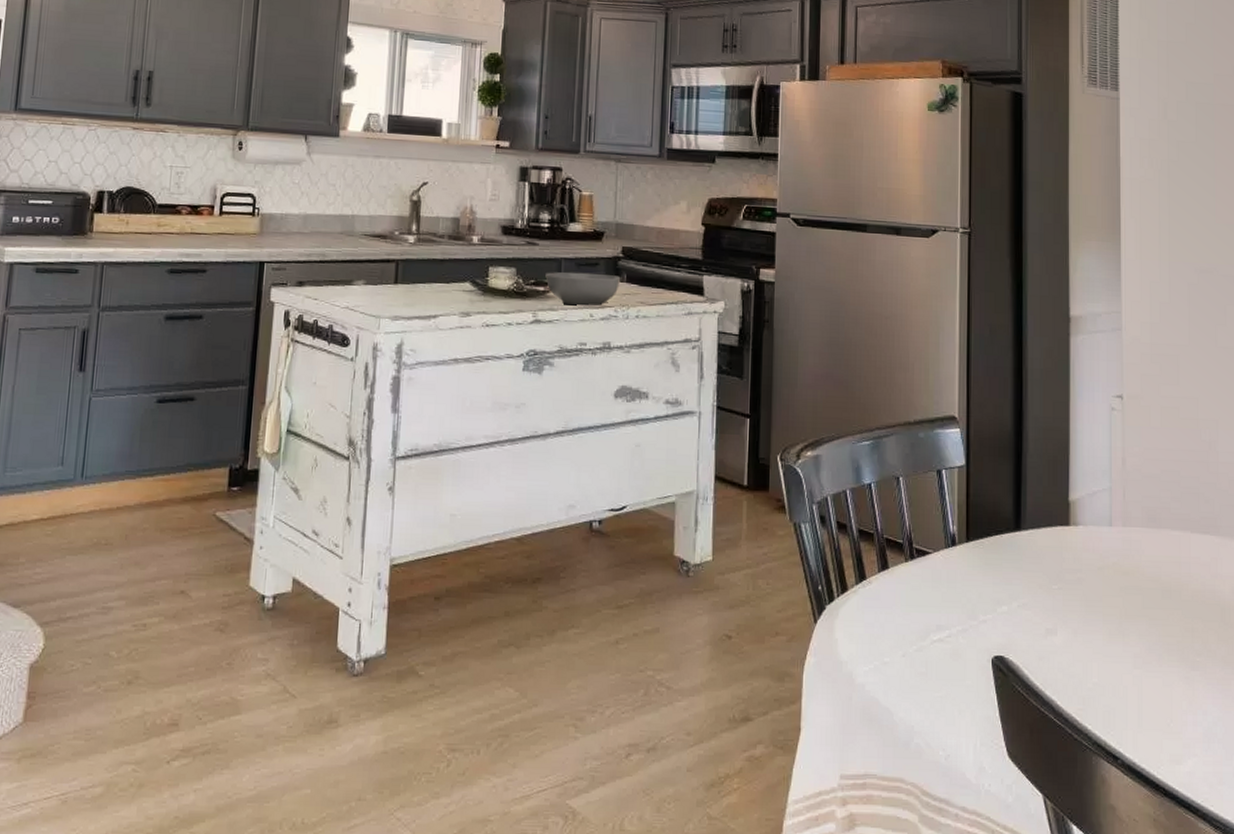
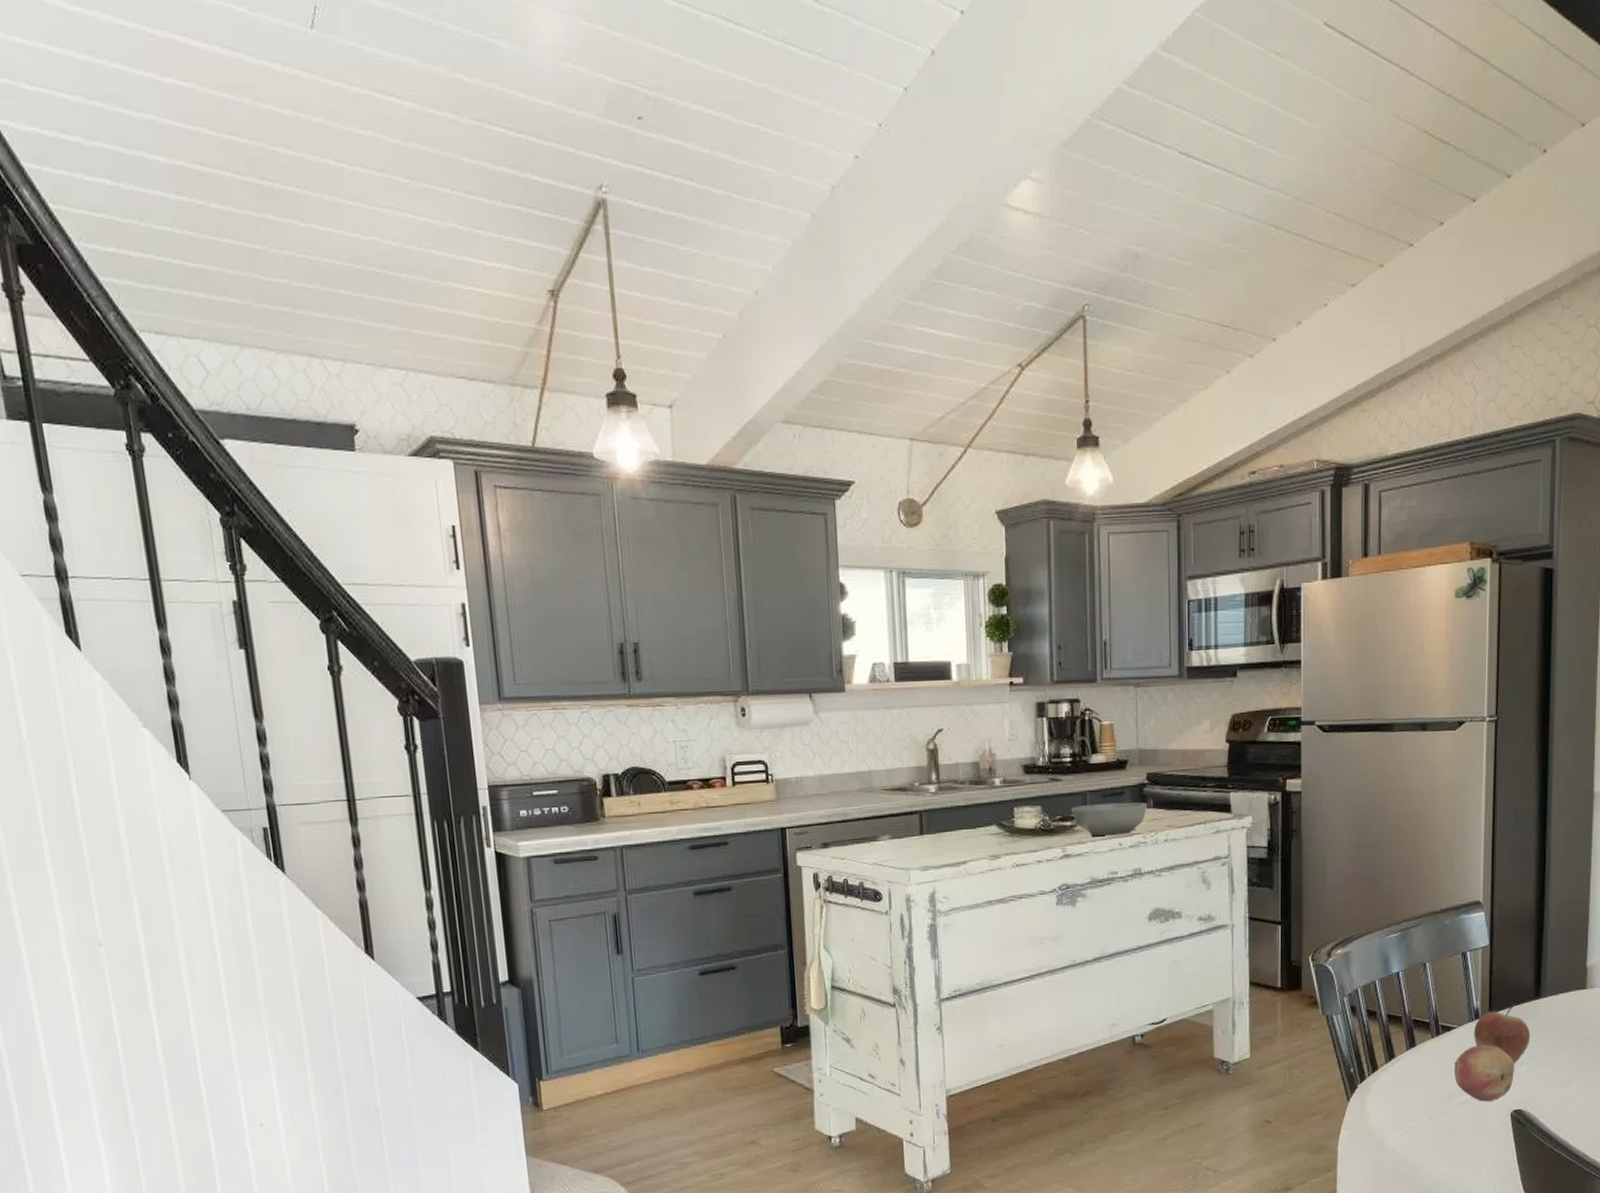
fruit: none [930,575,995,644] -> present [1454,1044,1515,1103]
fruit: none [951,534,1011,603] -> present [1474,1005,1531,1065]

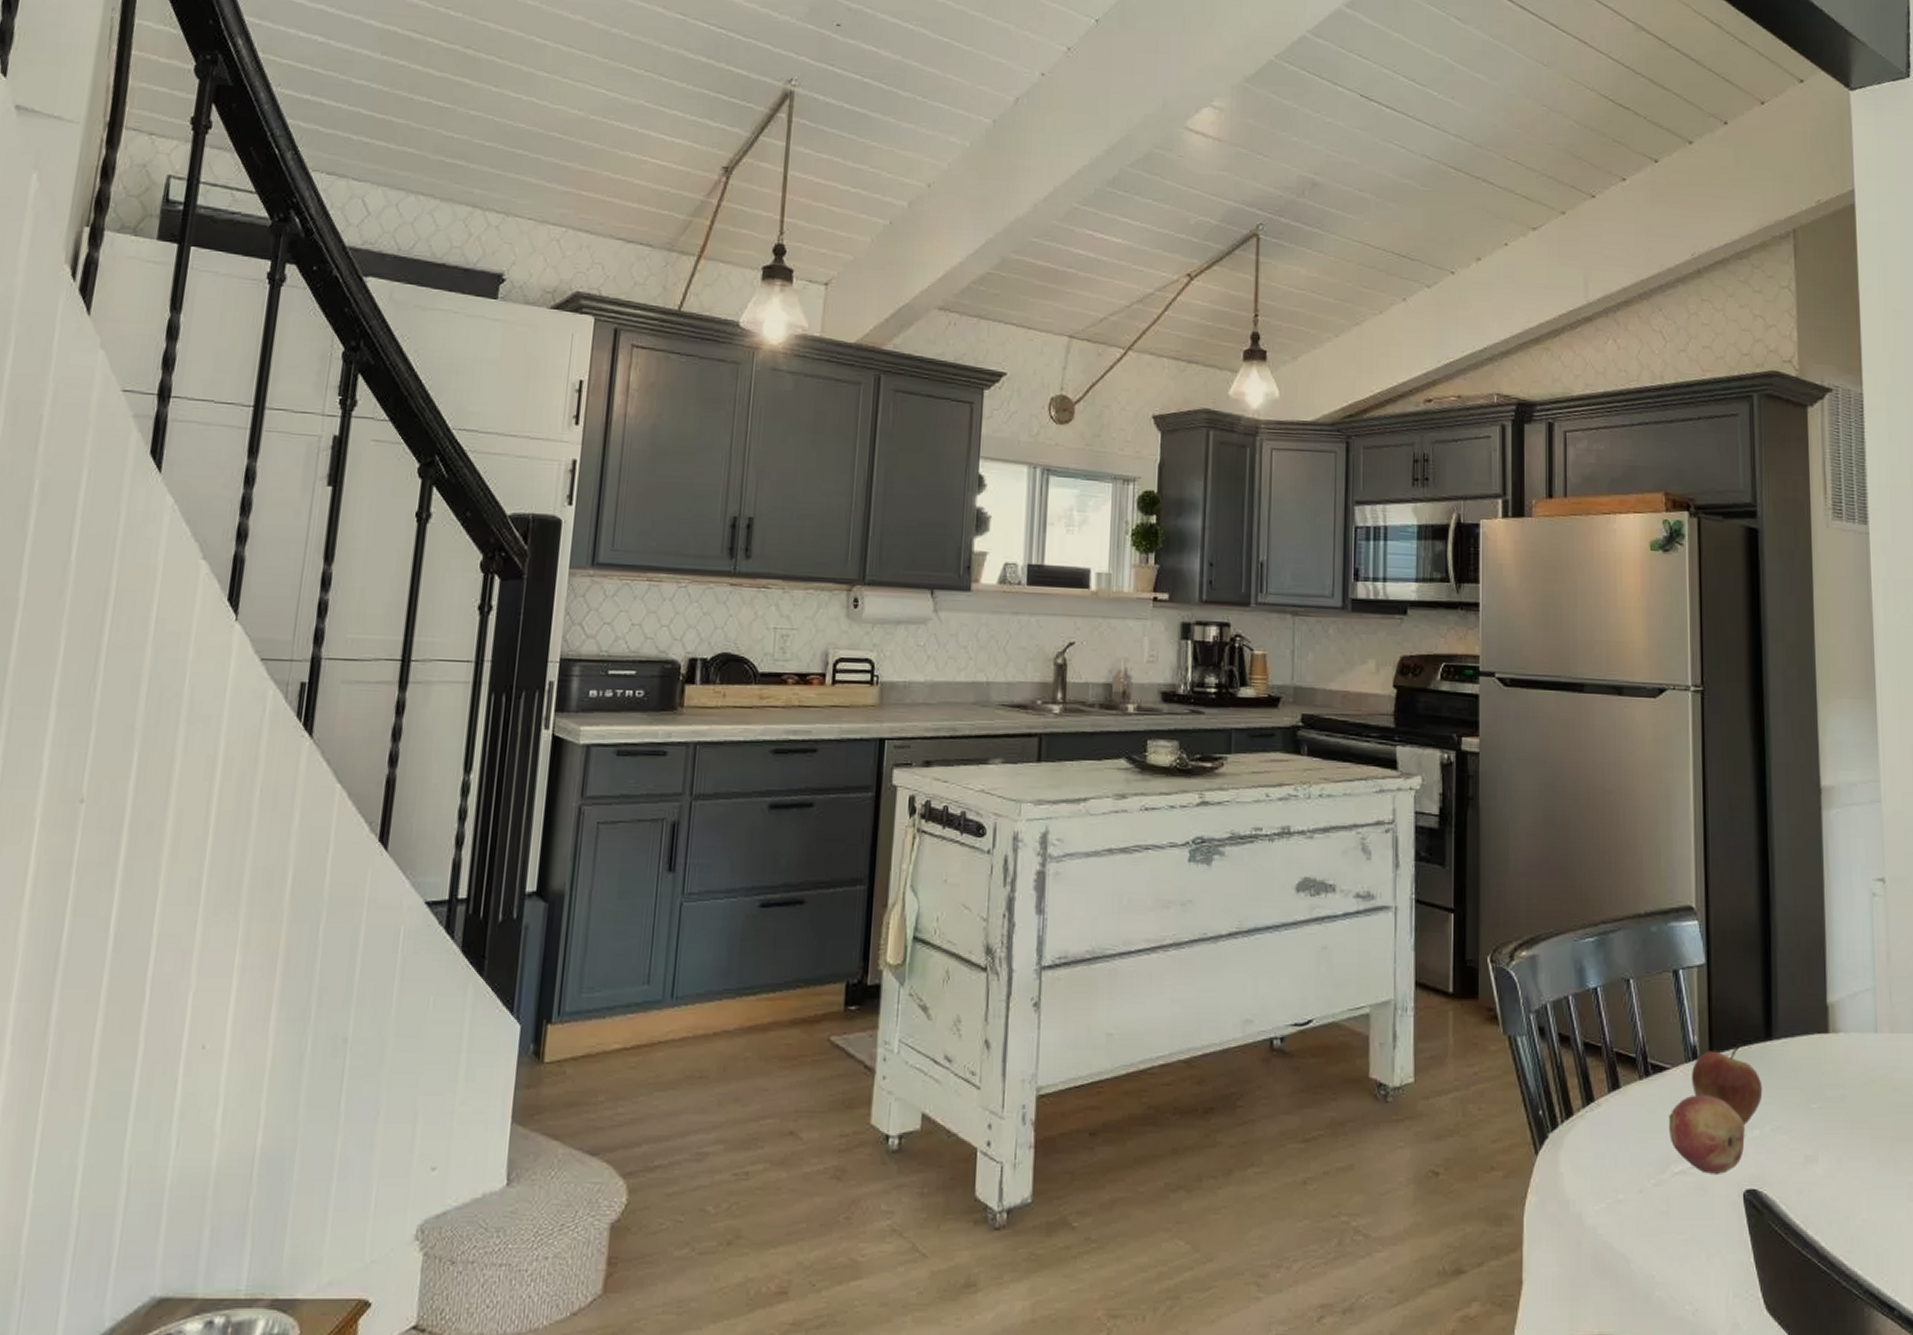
bowl: present [1071,802,1148,837] -> none [1213,744,1301,785]

